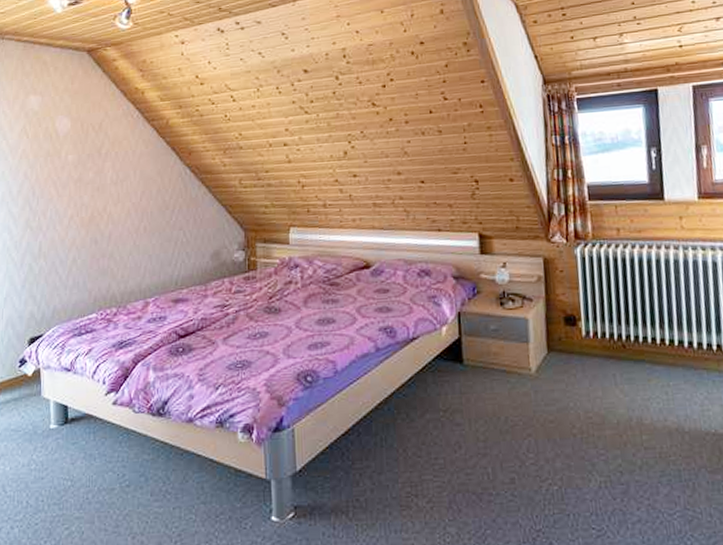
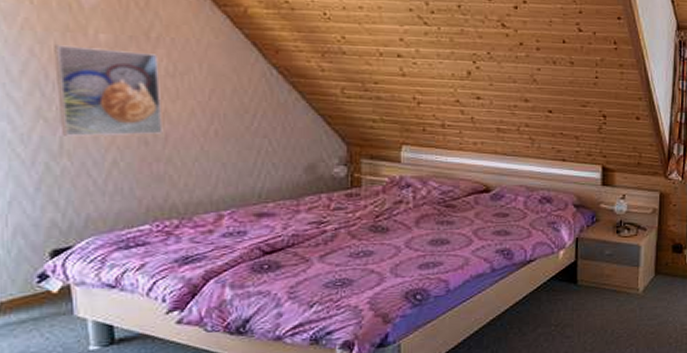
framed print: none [39,166,108,241] -> present [54,45,163,137]

